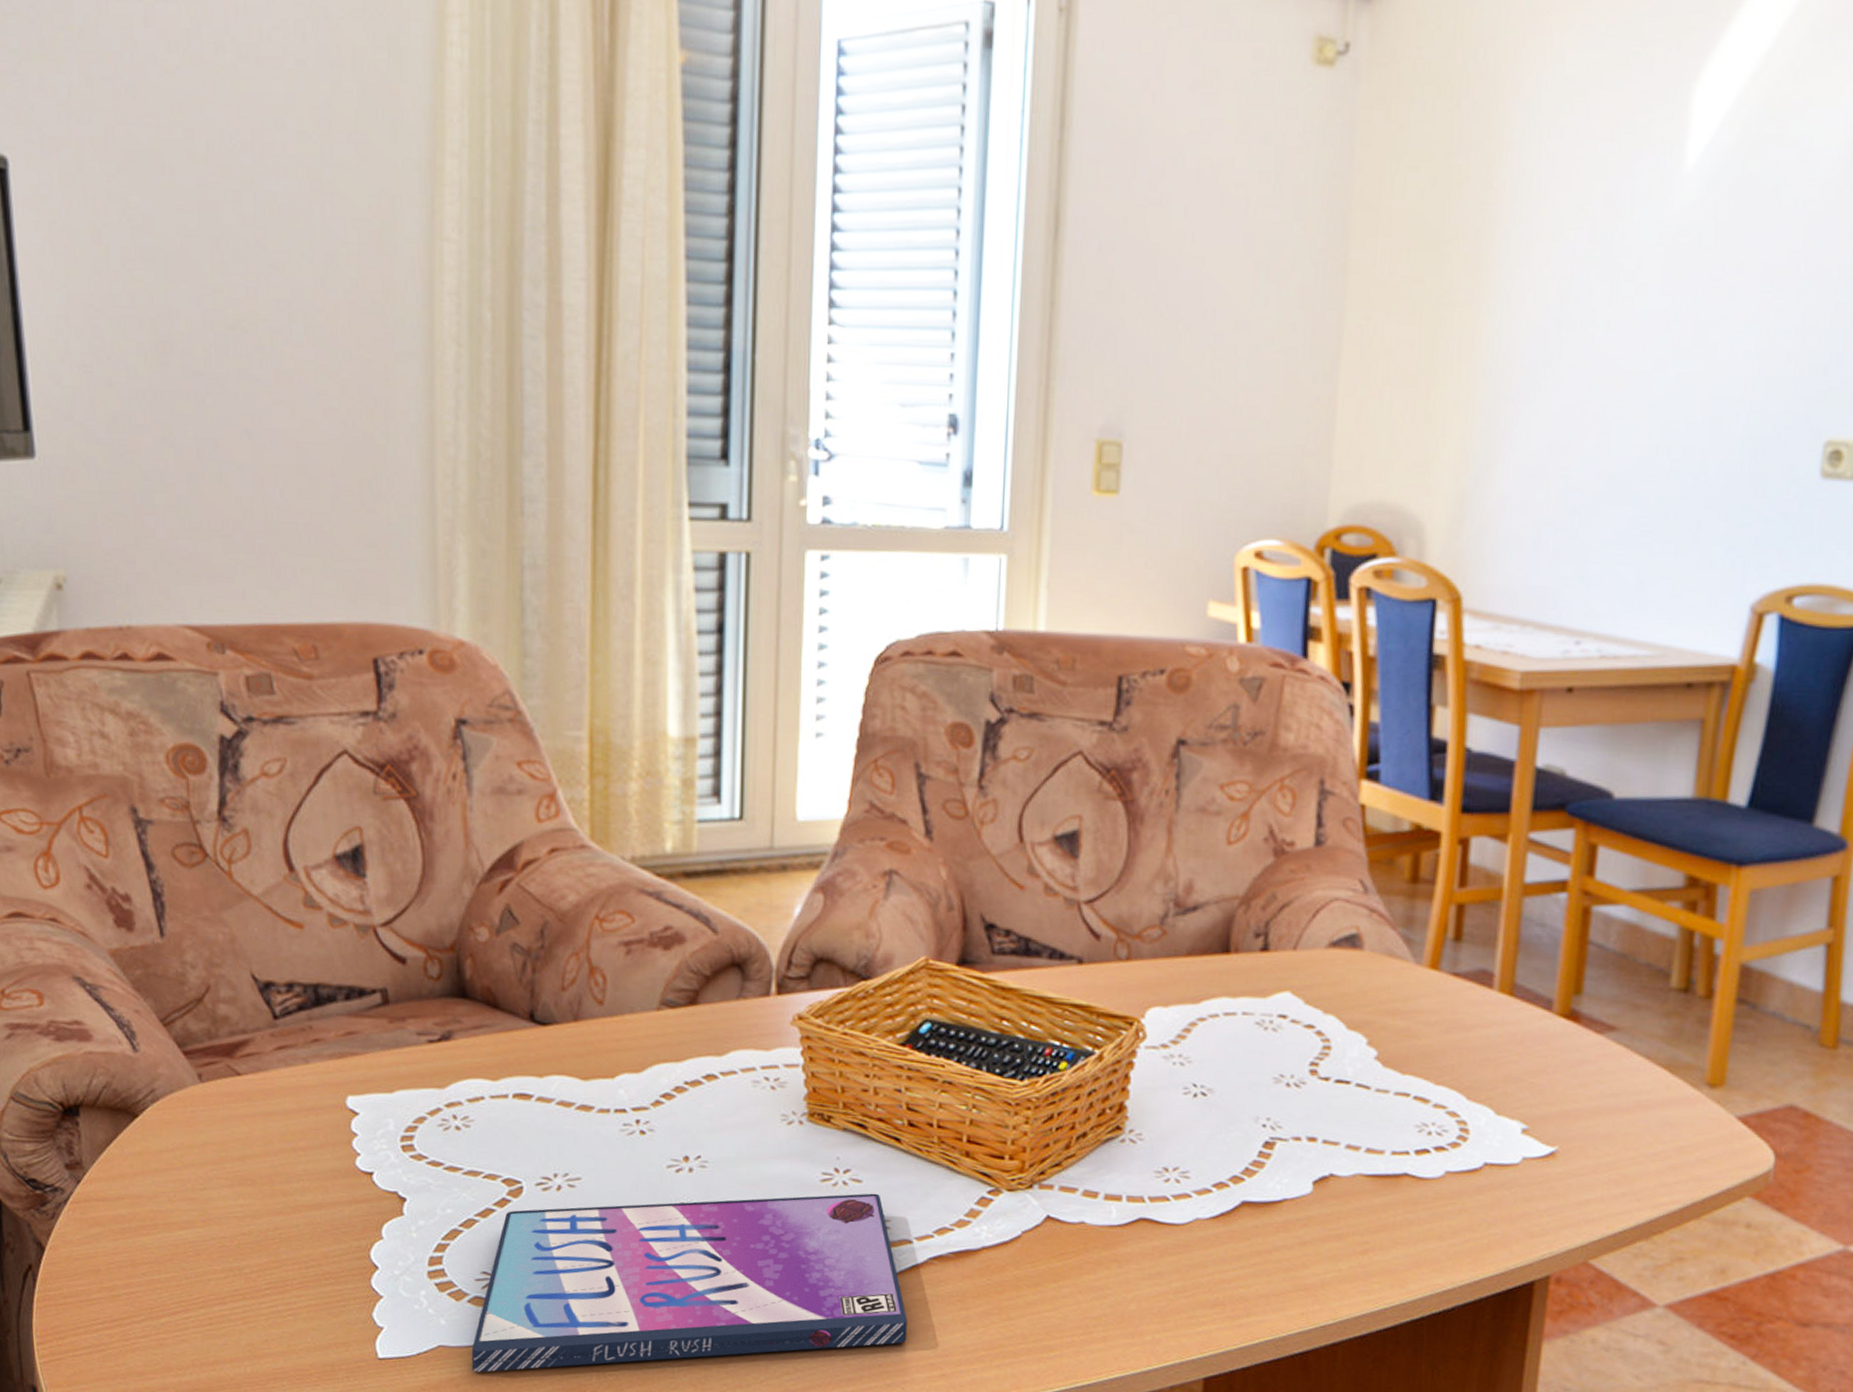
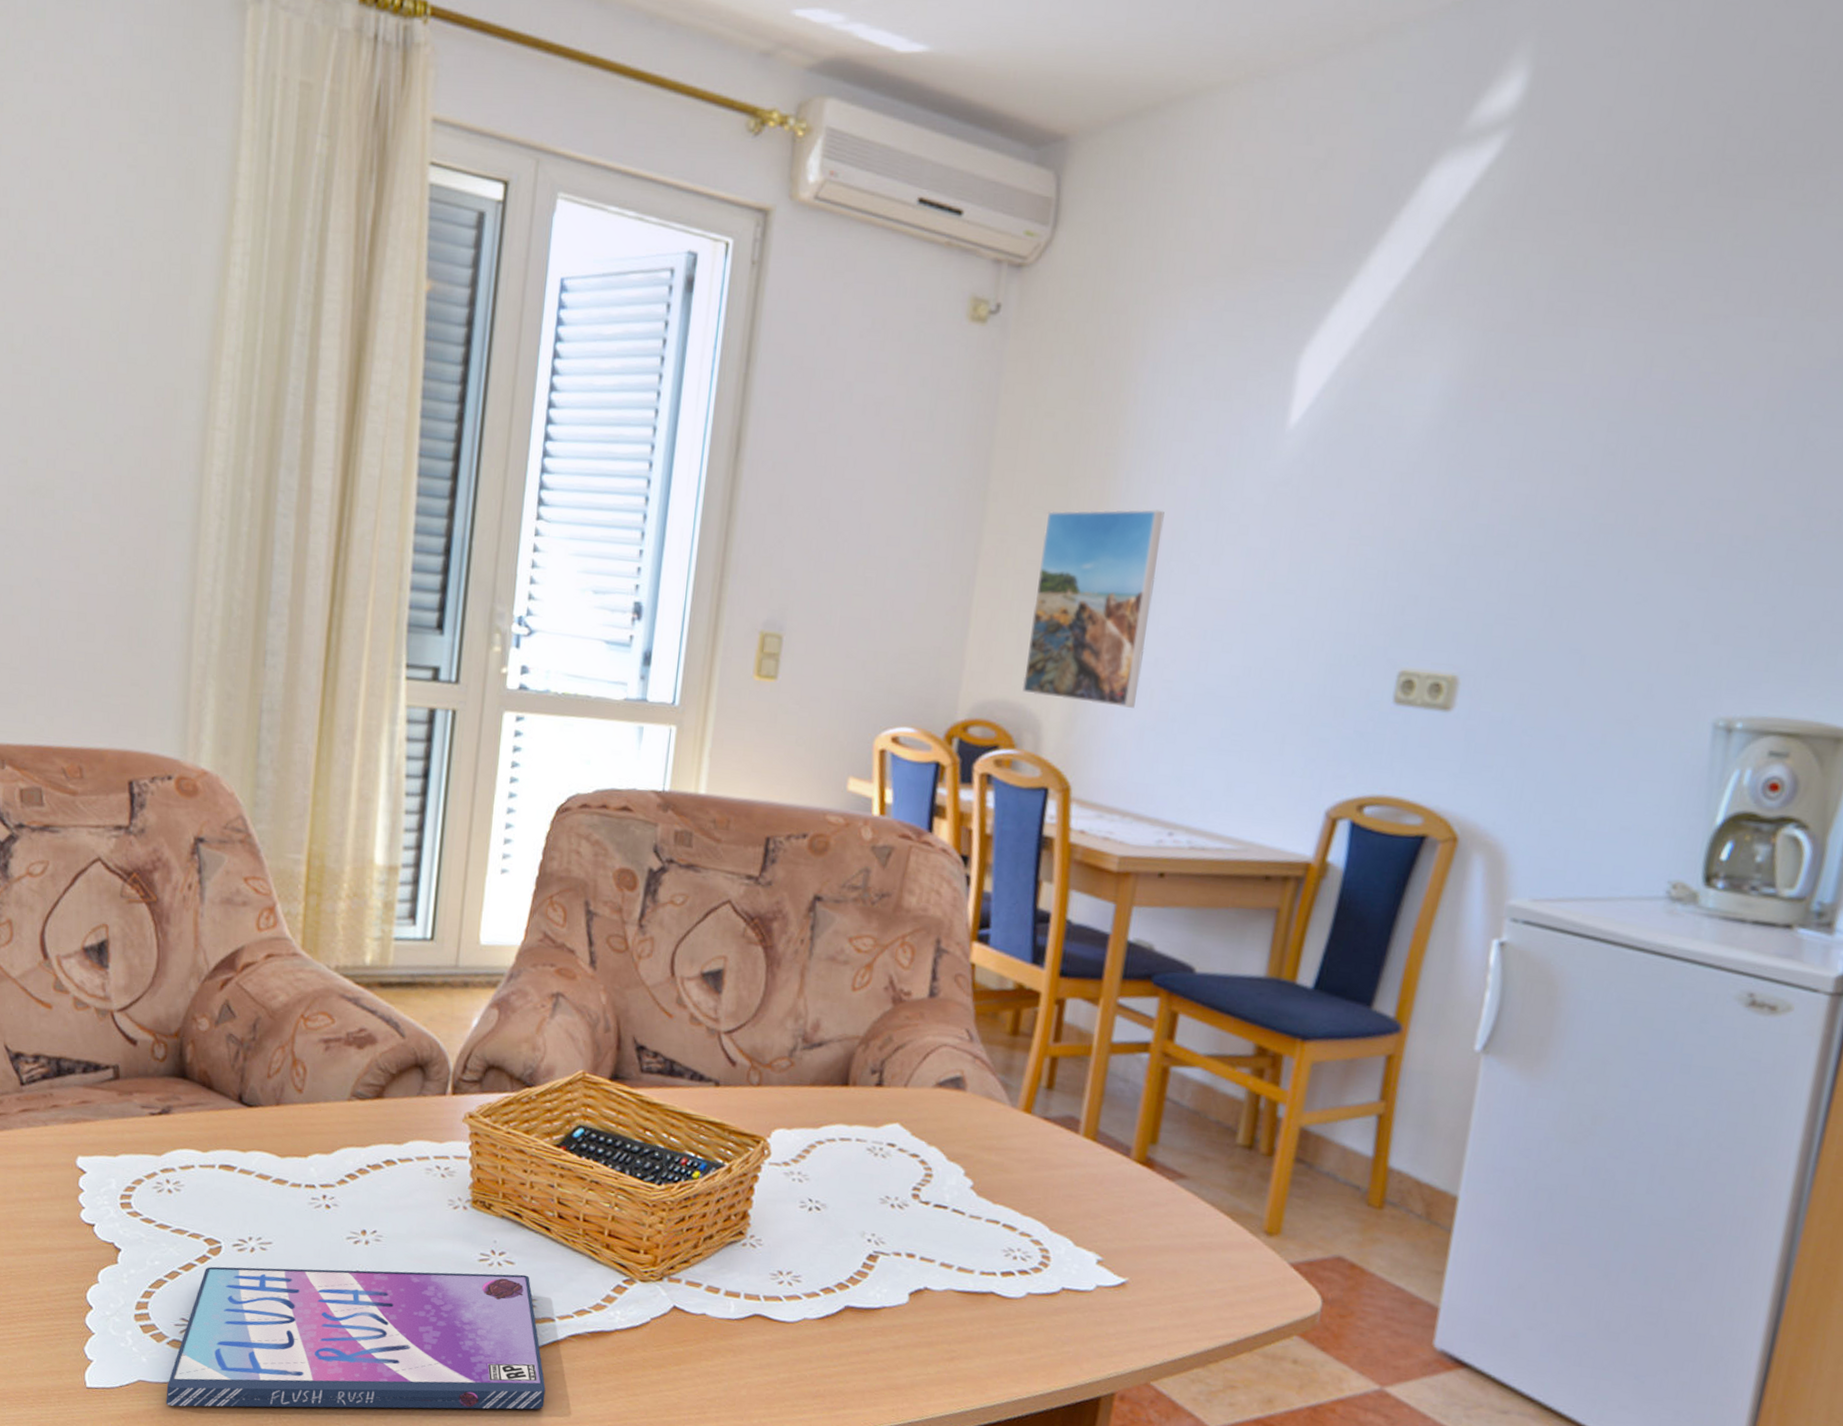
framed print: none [1400,272,1551,502] -> present [1022,509,1165,708]

